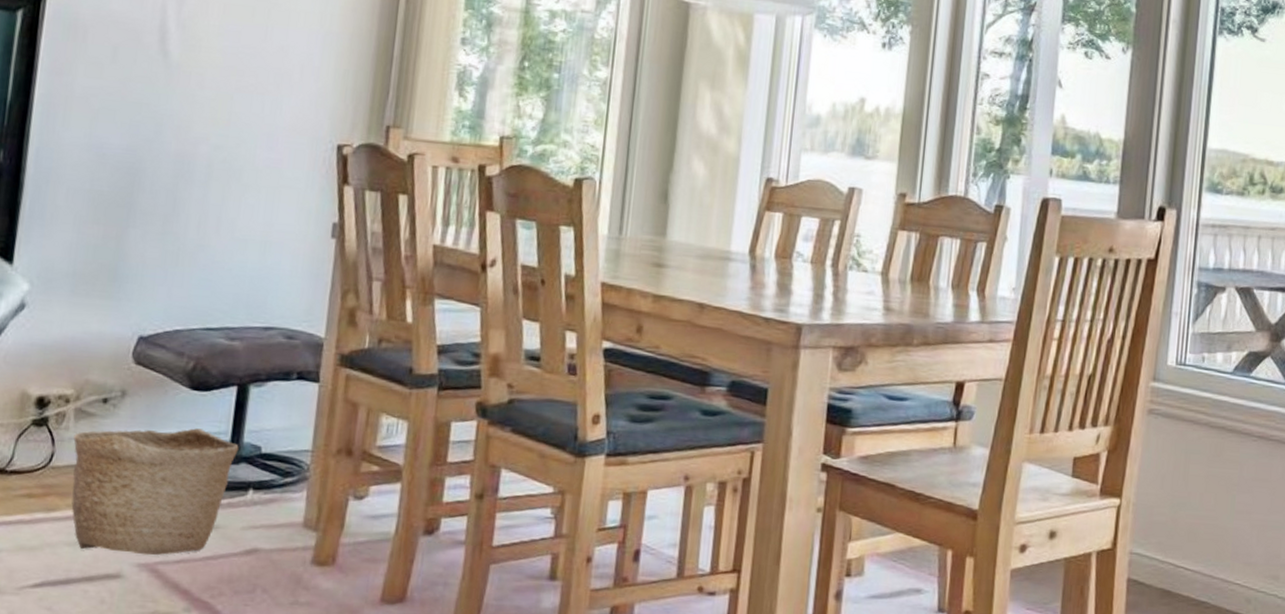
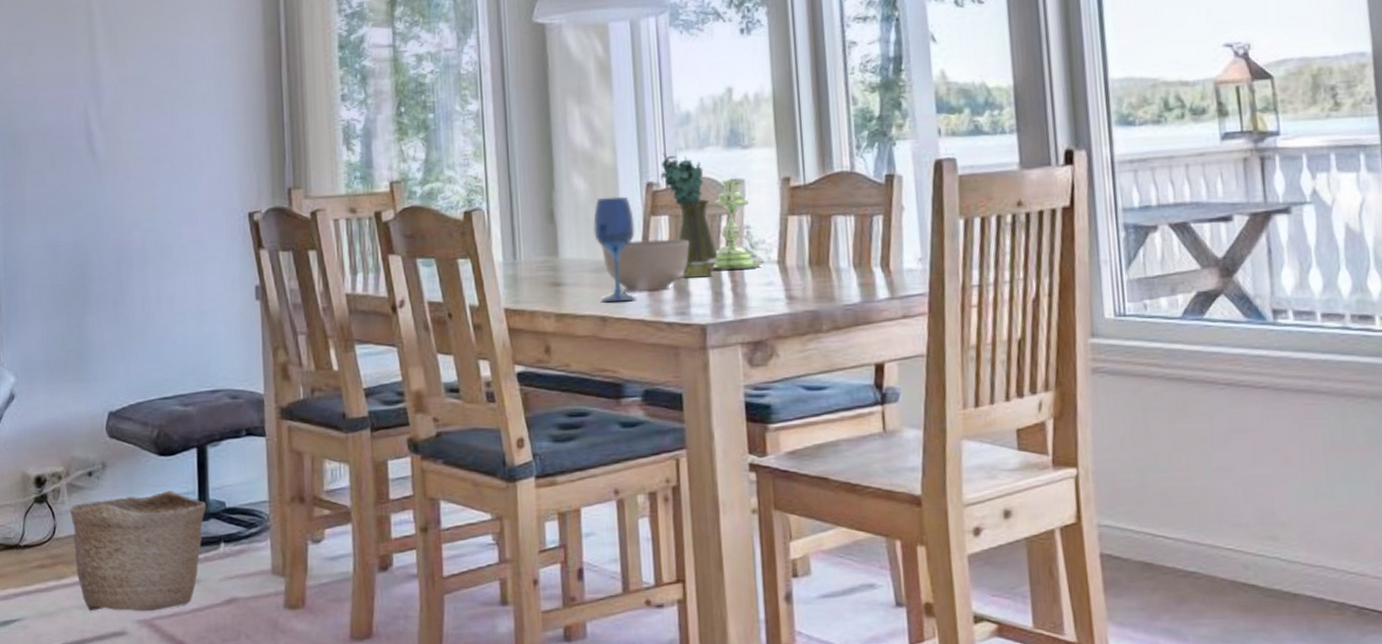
wineglass: none [702,185,749,292] -> present [592,196,637,303]
bowl: none [710,232,799,285] -> present [601,239,689,291]
vase: none [781,151,826,279] -> present [660,153,718,278]
candlestick: none [817,187,866,277] -> present [712,179,762,271]

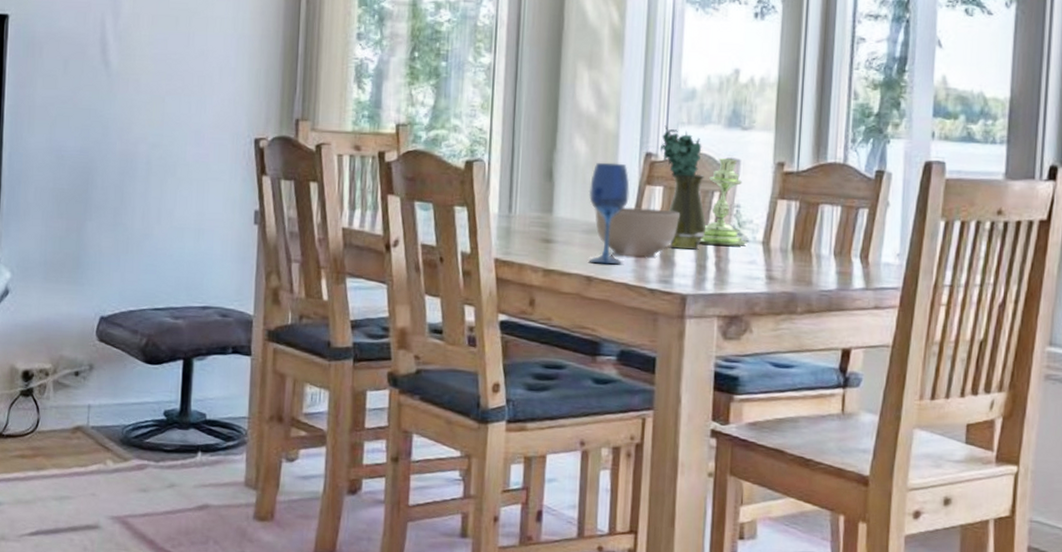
basket: present [69,491,207,612] -> none [54,397,188,510]

